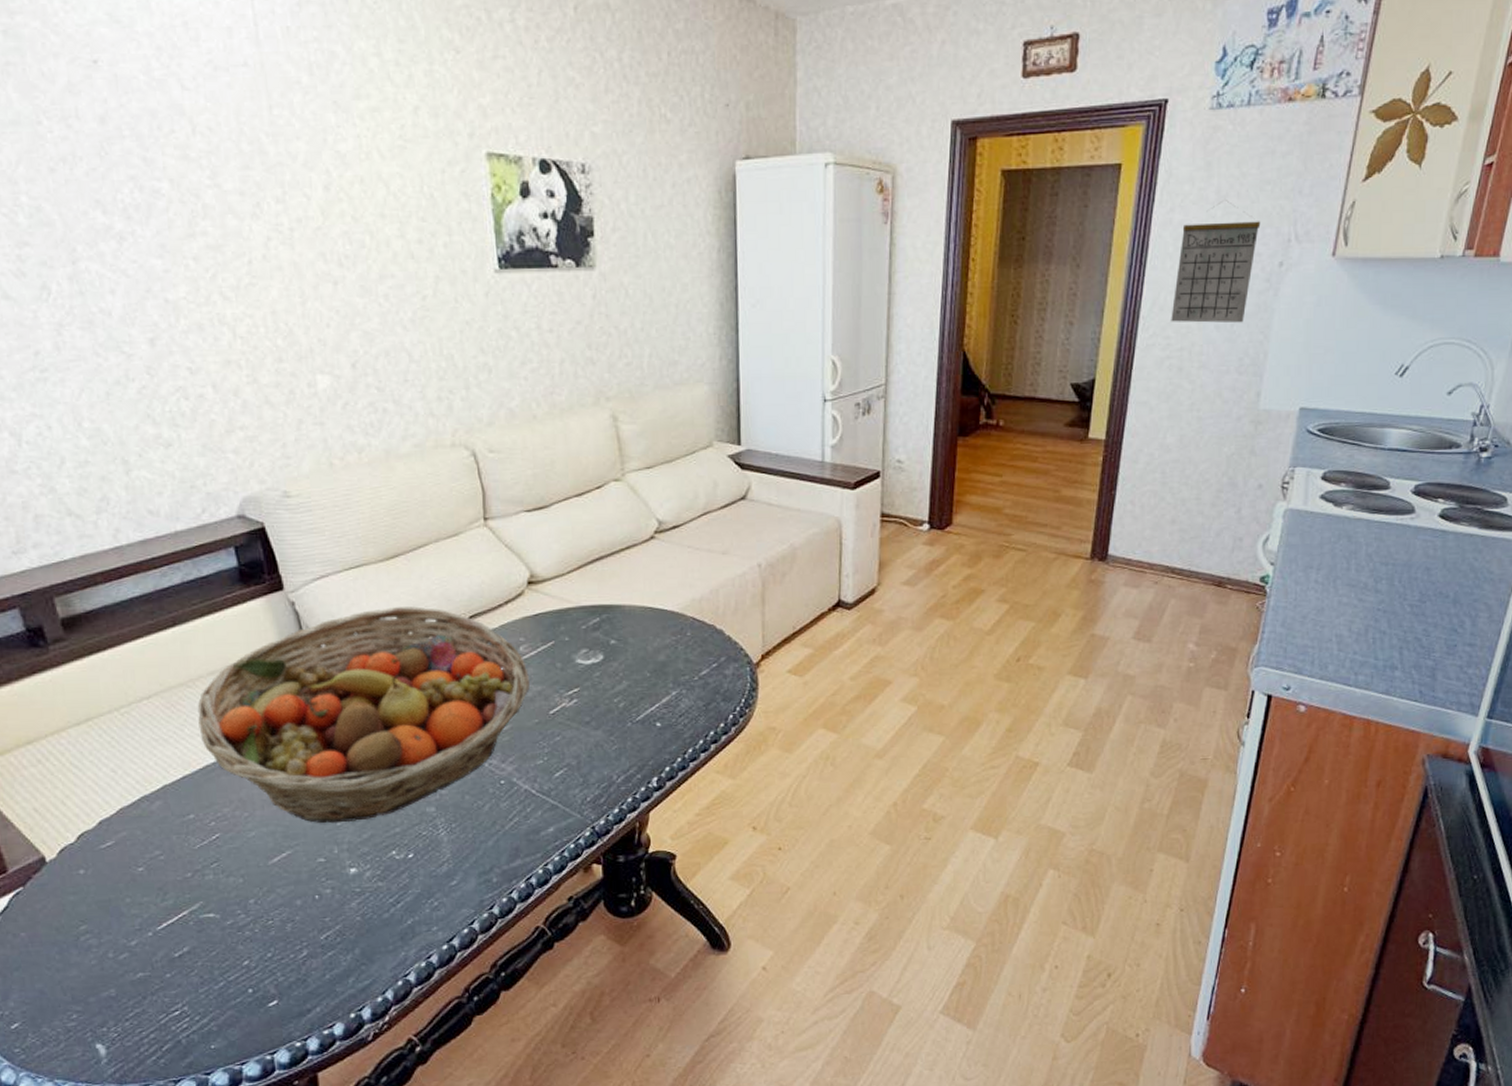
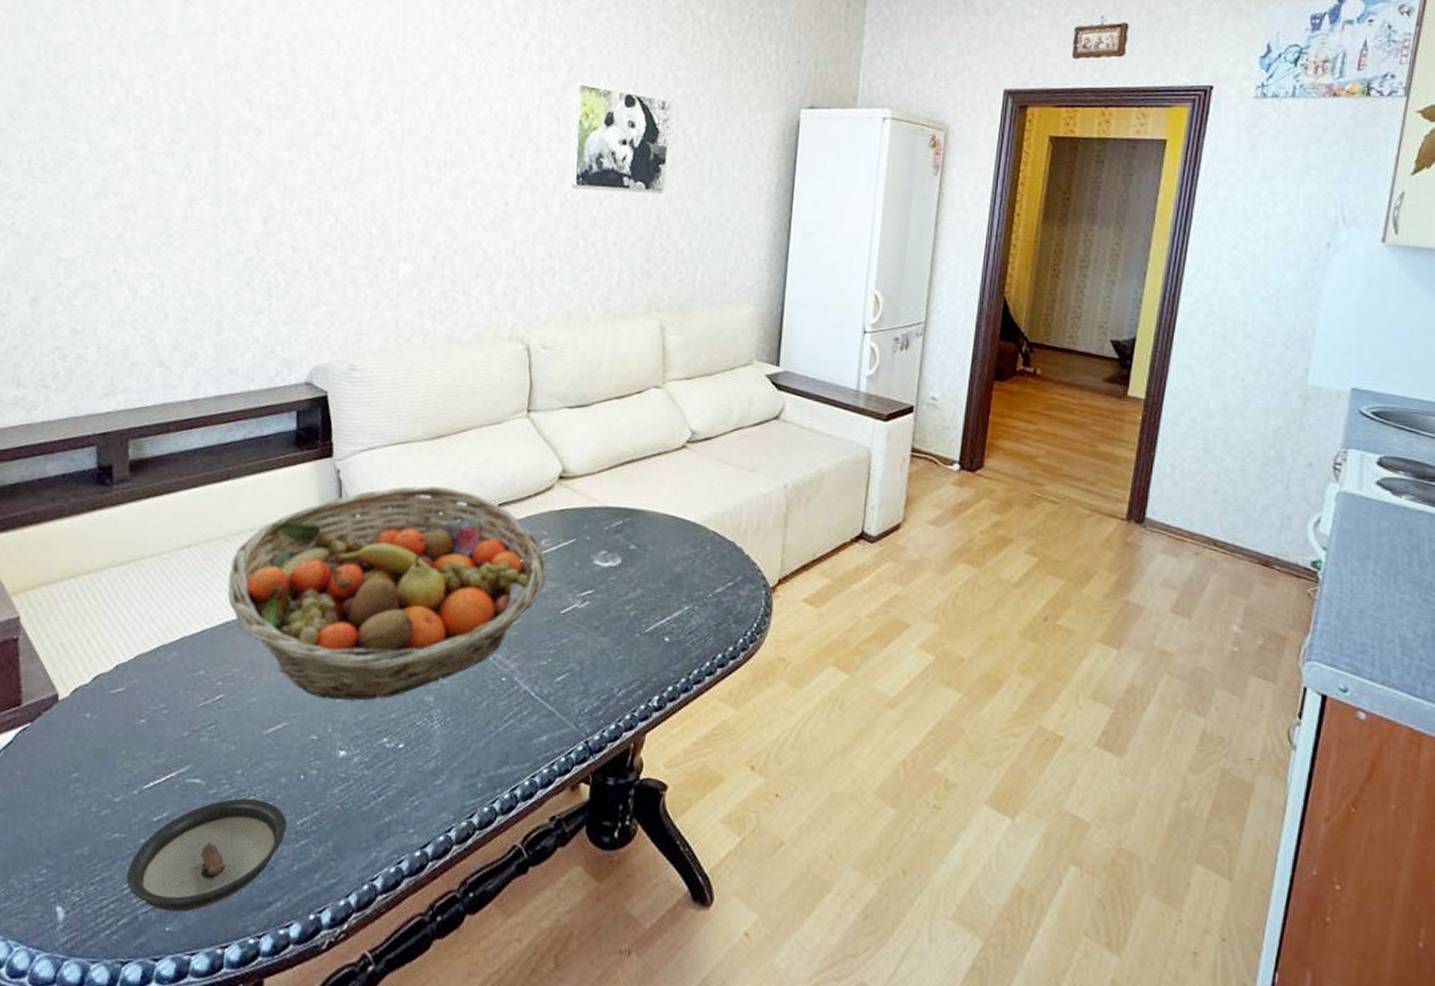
saucer: none [159,922,311,1033] -> present [126,798,287,912]
calendar: present [1171,200,1261,323] -> none [1214,180,1307,298]

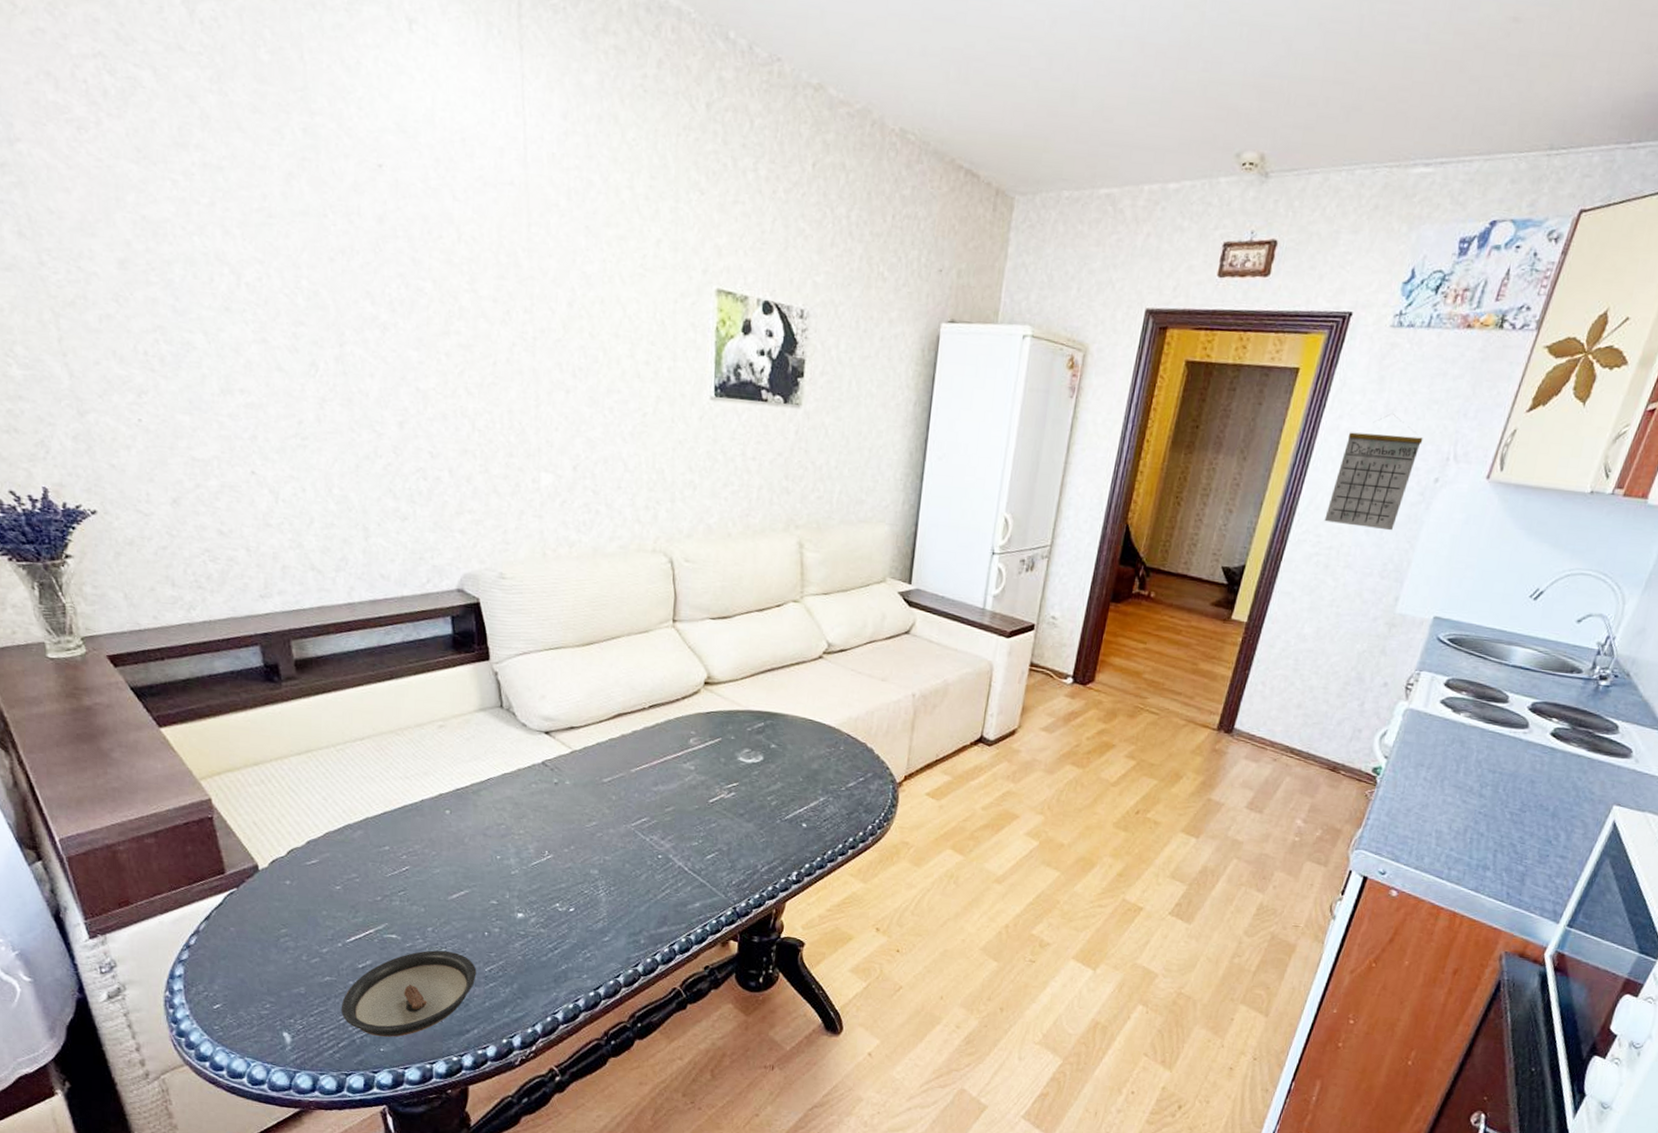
fruit basket: present [227,486,547,701] -> none [402,688,696,873]
calendar: none [1214,180,1307,298] -> present [1324,414,1423,531]

